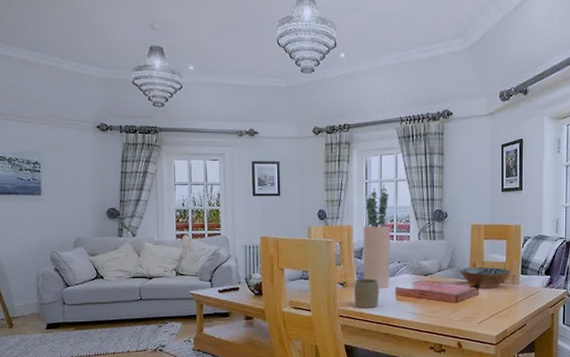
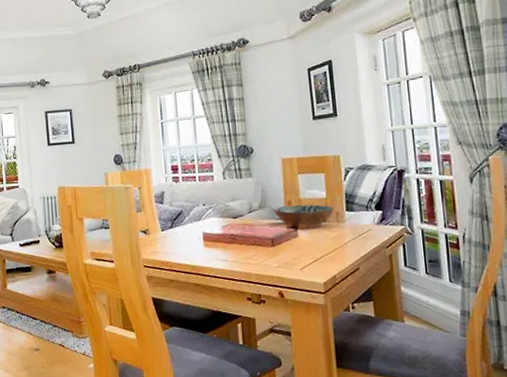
mug: present [353,279,379,308] -> none [157,224,186,257]
vase: present [363,183,390,289] -> none [162,122,196,235]

